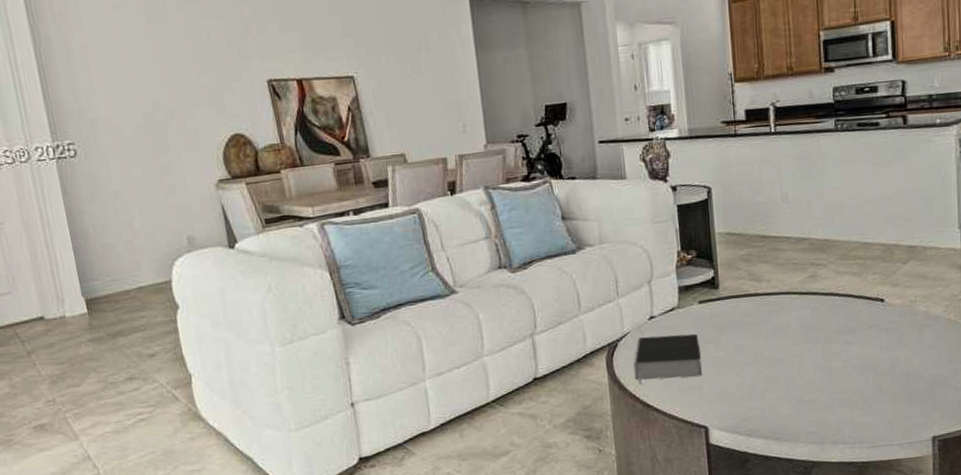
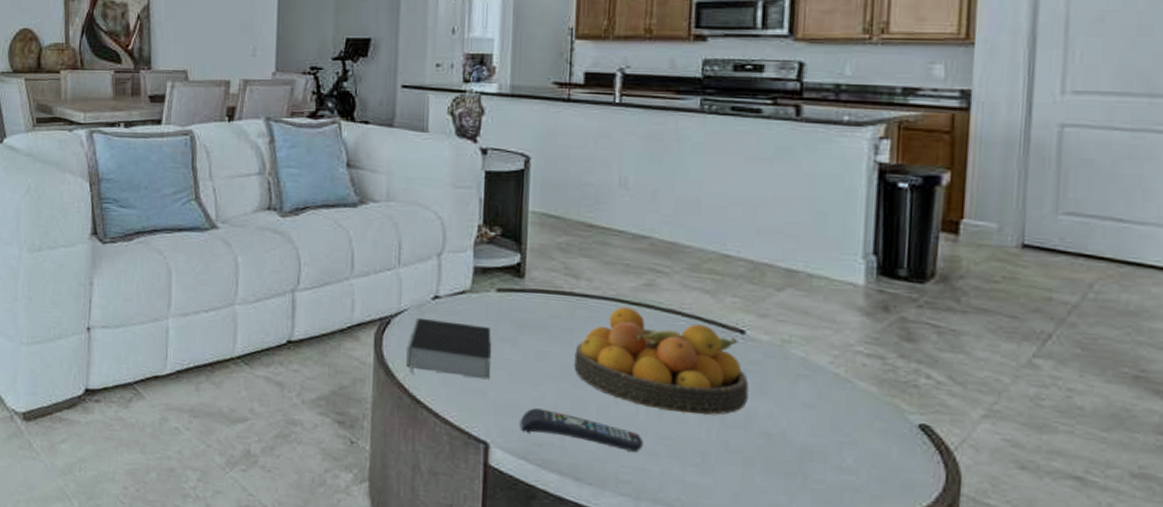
remote control: none [729,390,822,412] -> present [520,408,644,452]
fruit bowl: none [764,297,891,372] -> present [574,306,749,416]

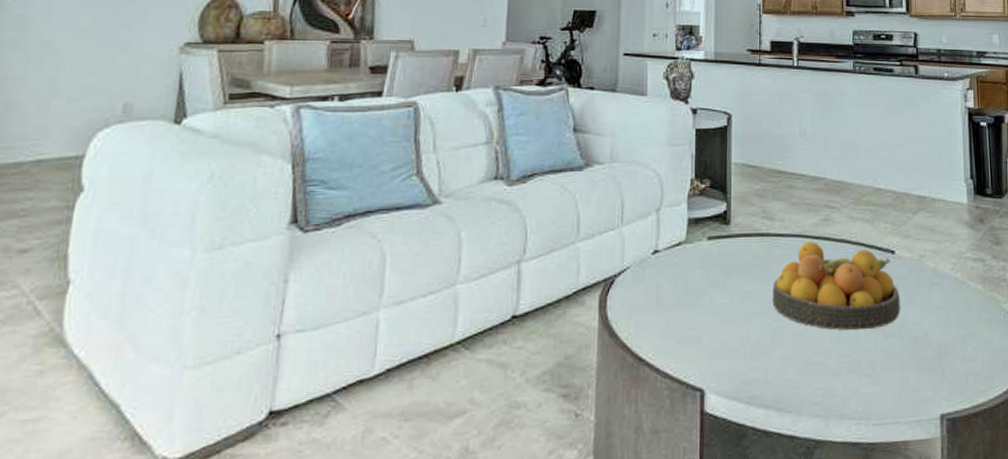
book: present [406,317,492,380] -> none [629,273,705,333]
remote control: present [520,408,644,452] -> none [730,347,829,374]

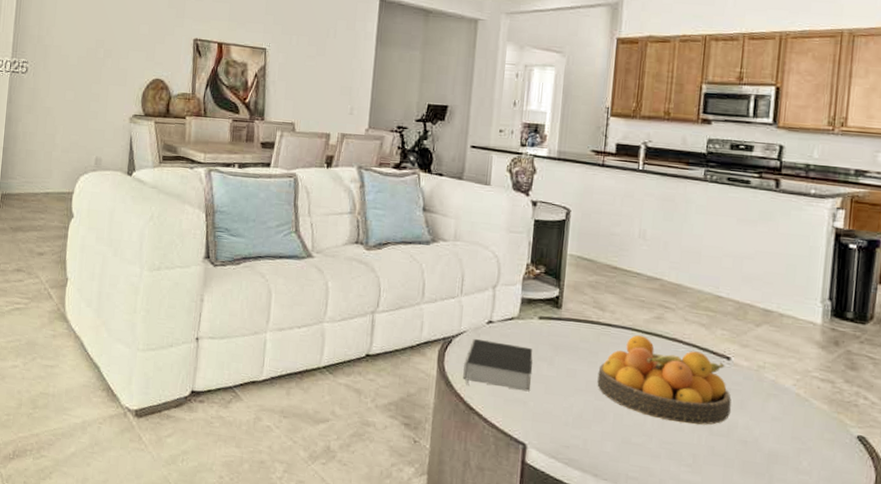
book: none [629,273,705,333] -> present [463,338,533,392]

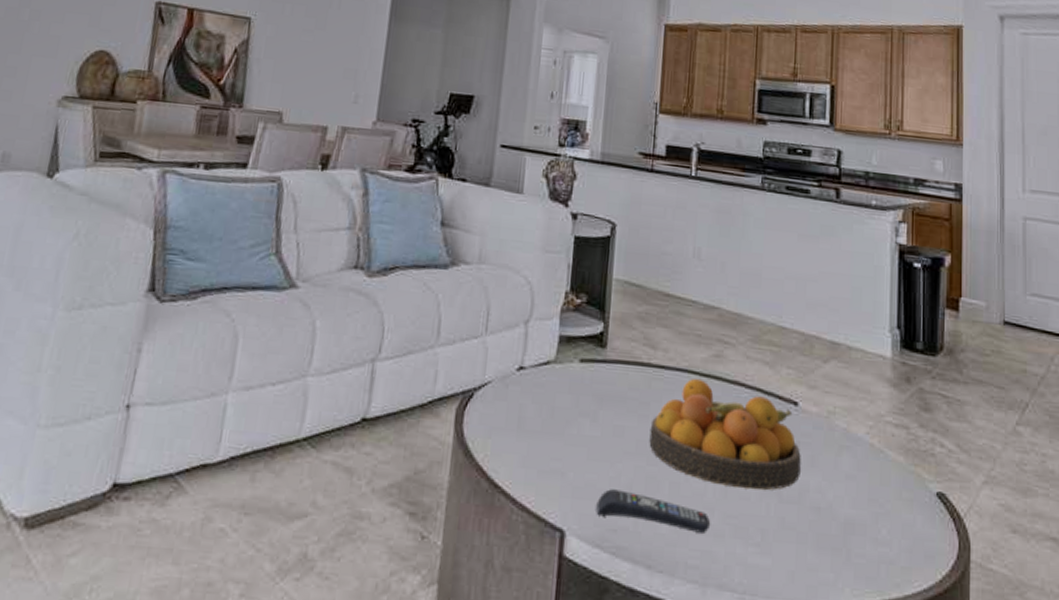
book: present [463,338,533,392] -> none [486,390,573,459]
remote control: none [552,416,649,454] -> present [596,489,711,533]

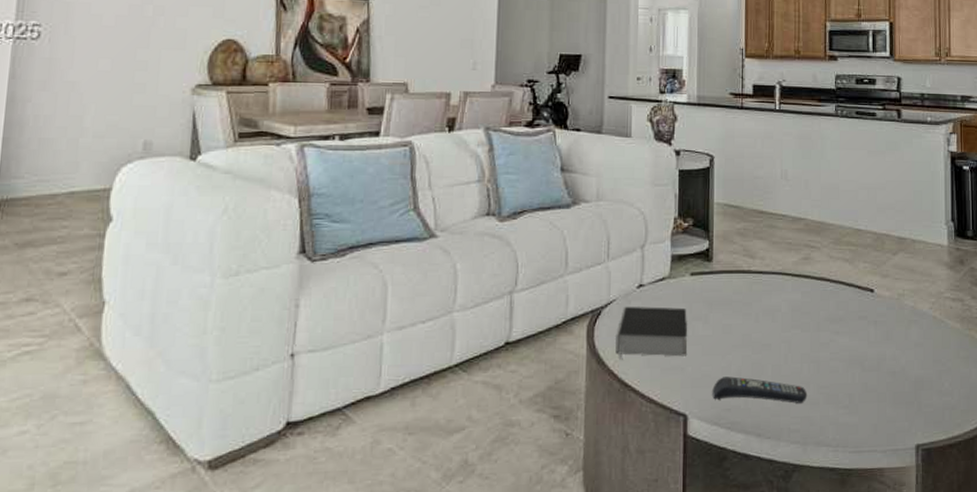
book: none [486,390,573,459] -> present [615,306,688,361]
fruit bowl: present [649,378,801,491] -> none [753,278,878,364]

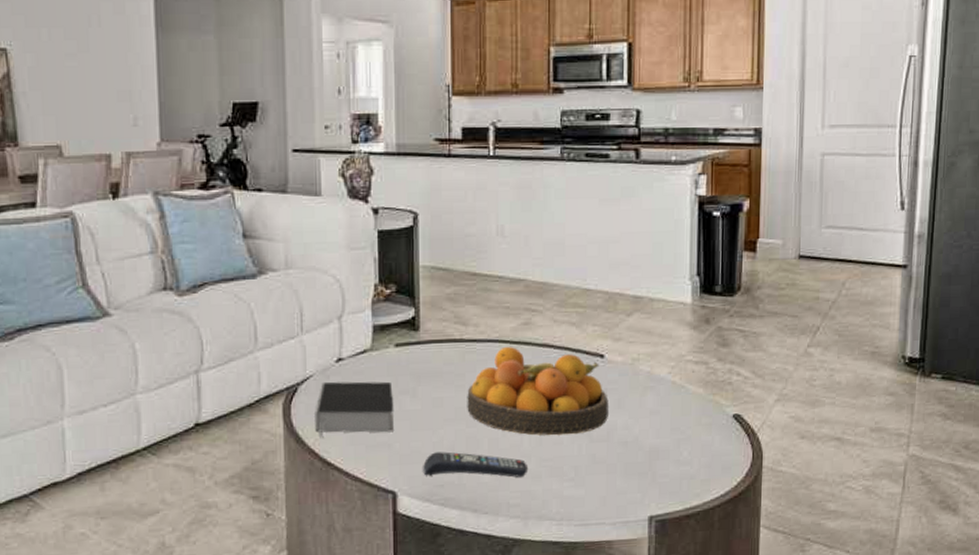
fruit bowl: none [753,278,878,364] -> present [467,346,608,436]

